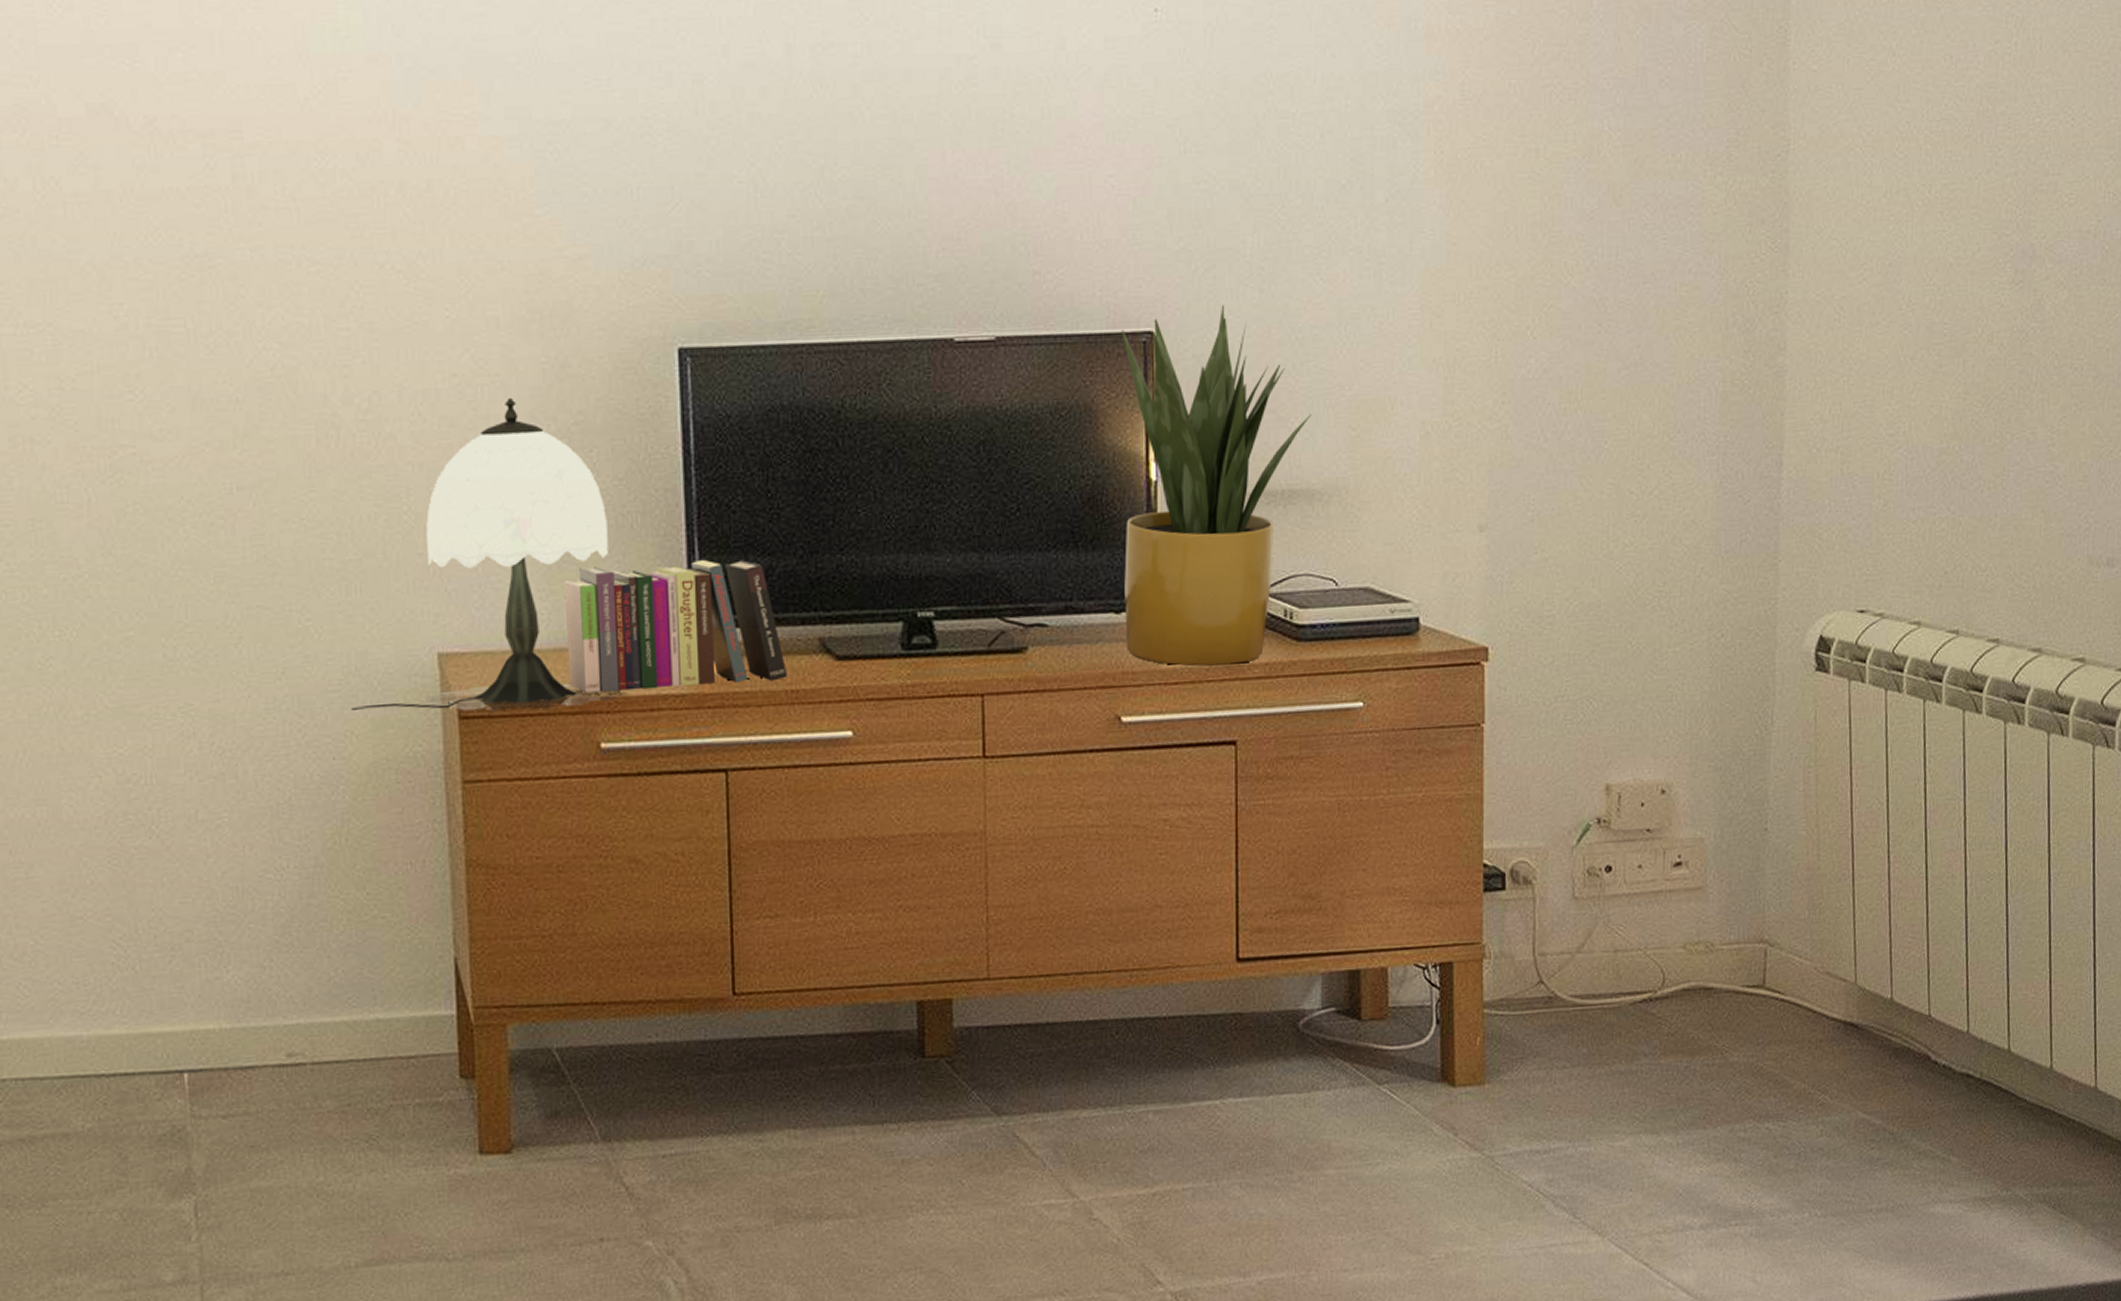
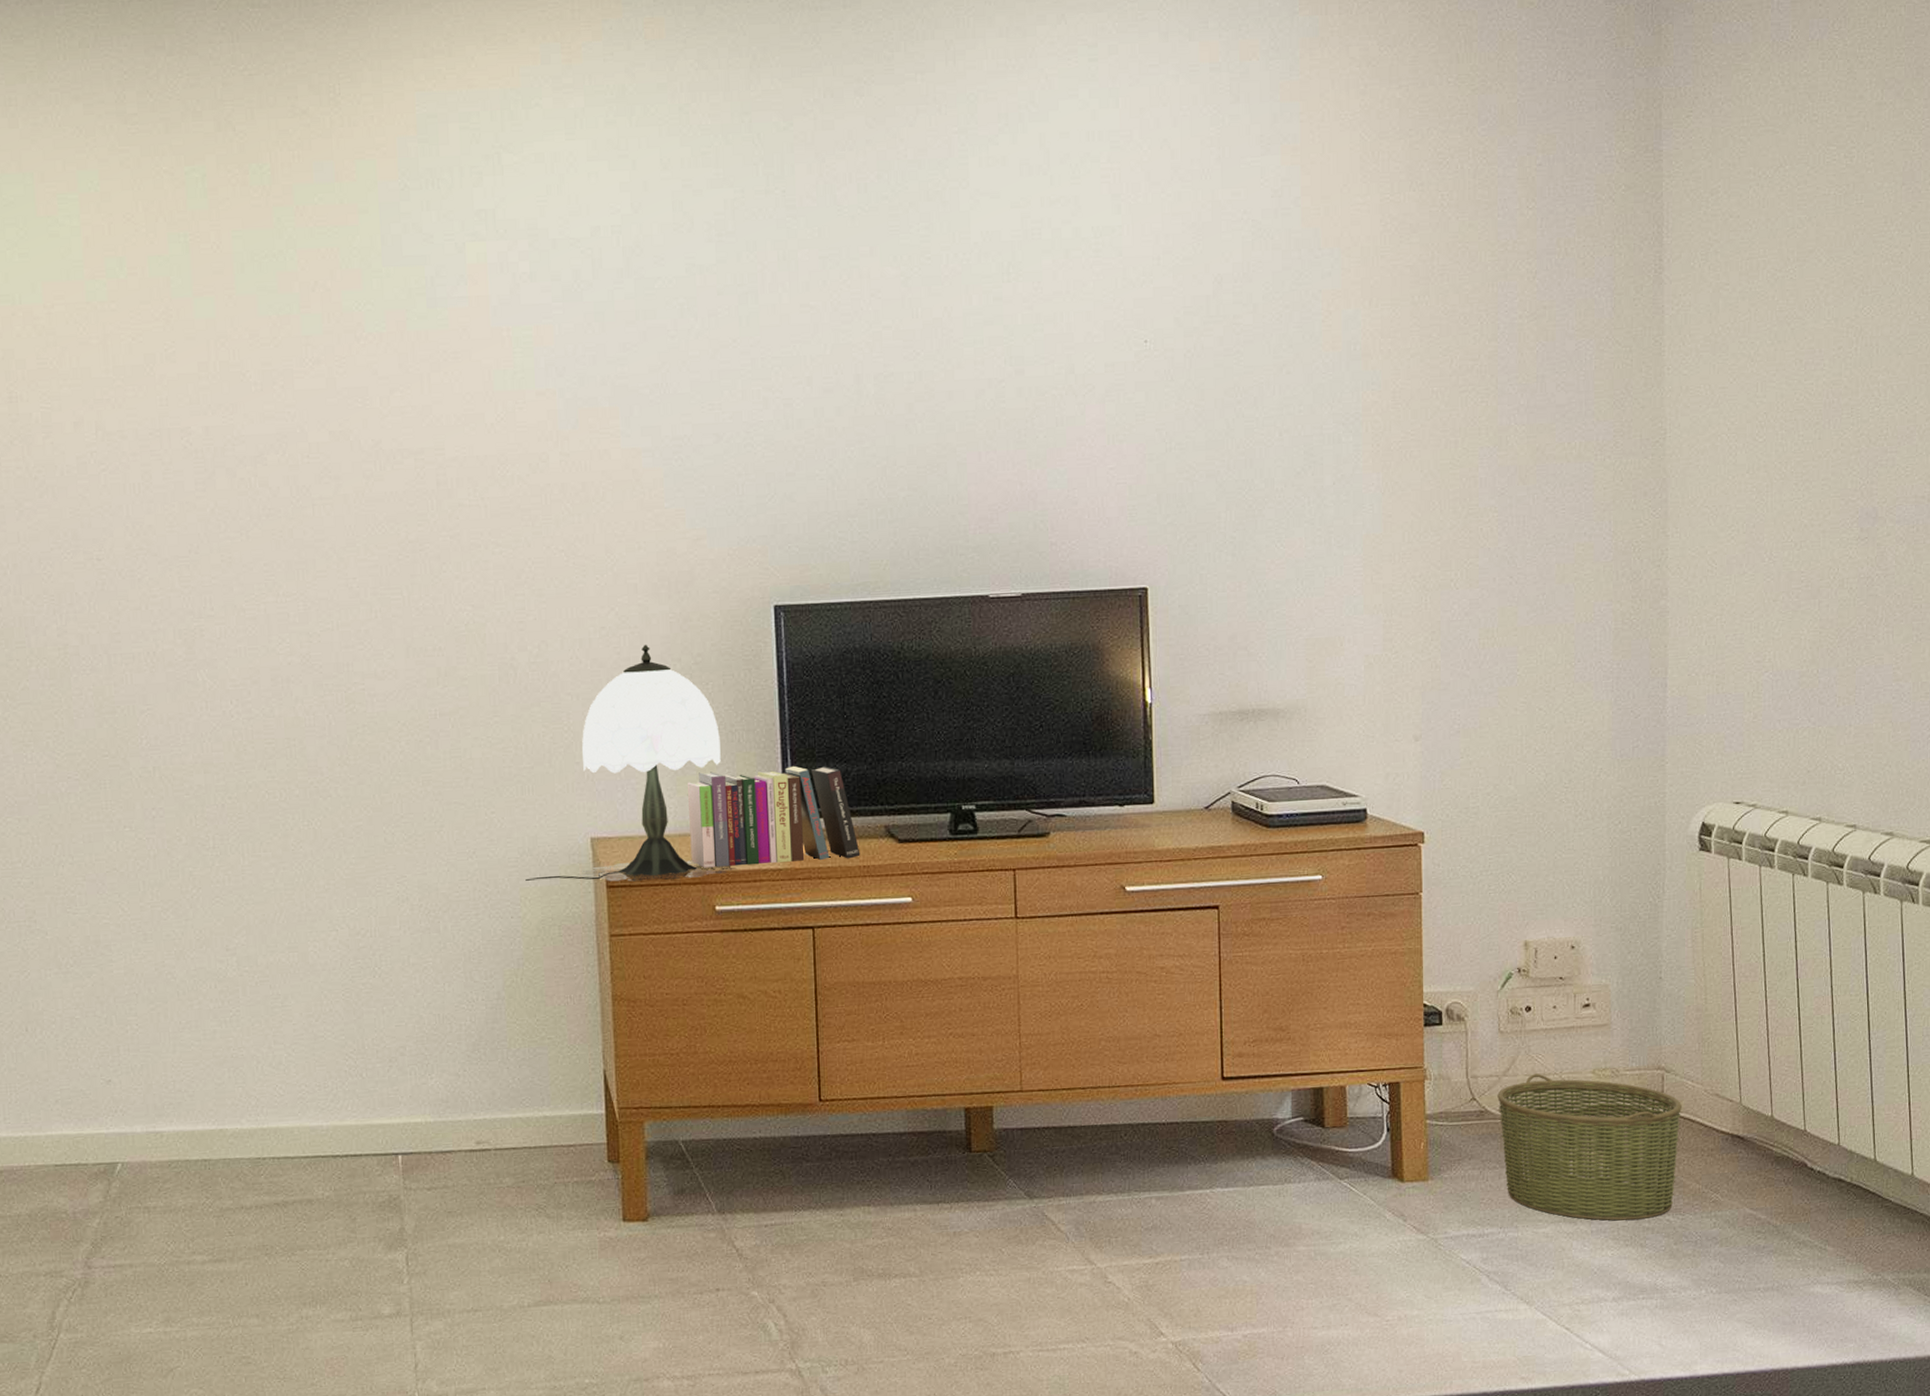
planter: present [1121,304,1311,667] -> none [1121,566,1275,848]
basket: none [1569,949,1788,1130] -> present [1497,1073,1683,1221]

